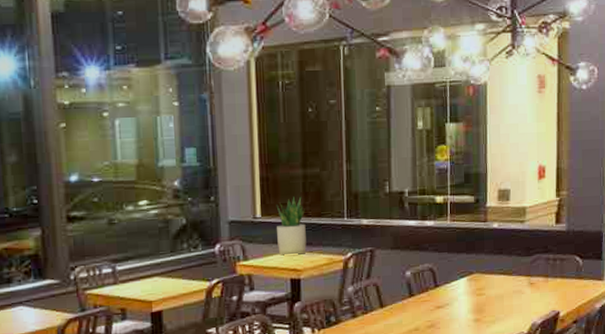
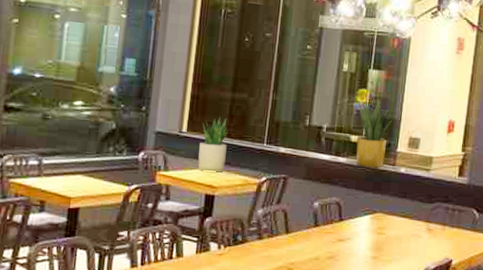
planter: none [438,152,478,228] -> present [356,98,393,168]

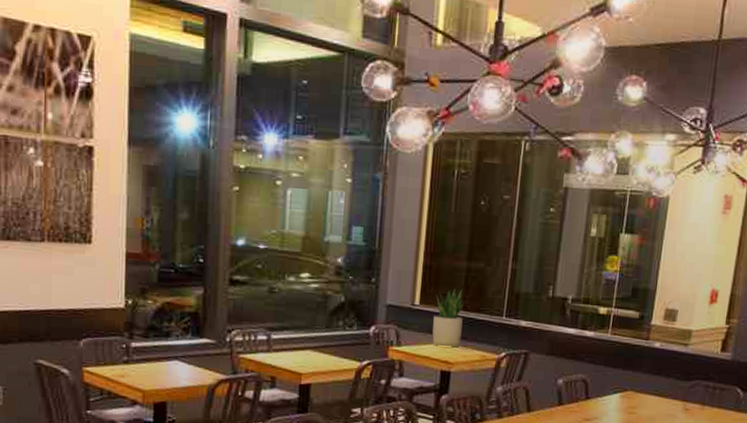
planter: present [356,98,393,168] -> none [604,265,647,343]

